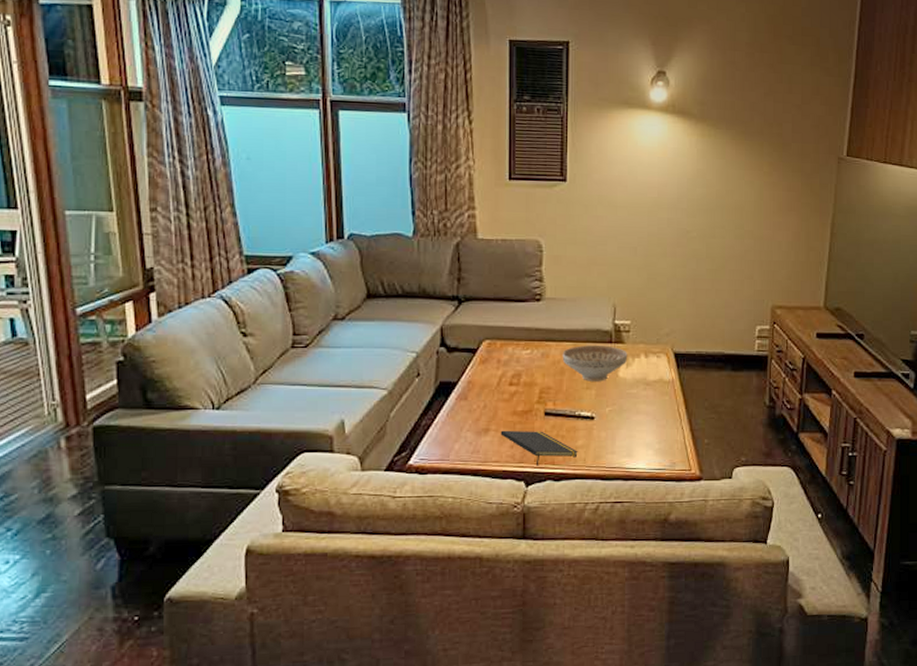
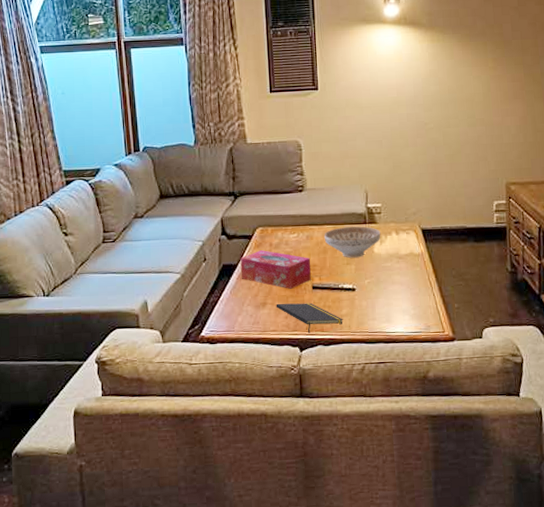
tissue box: none [461,367,545,414] -> present [240,250,311,289]

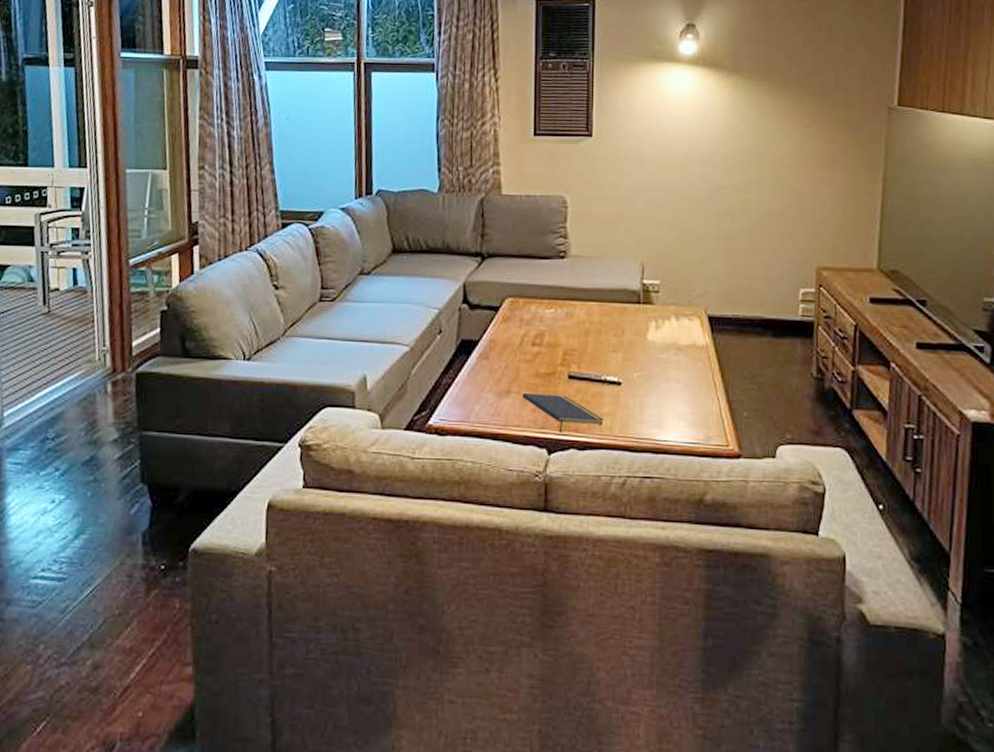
tissue box: present [240,250,311,289] -> none [482,326,569,376]
decorative bowl: present [324,226,381,258] -> none [587,306,657,344]

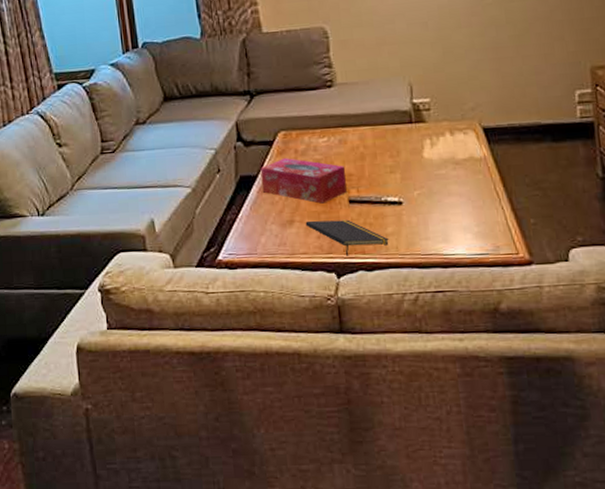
tissue box: none [482,326,569,376] -> present [260,158,347,204]

